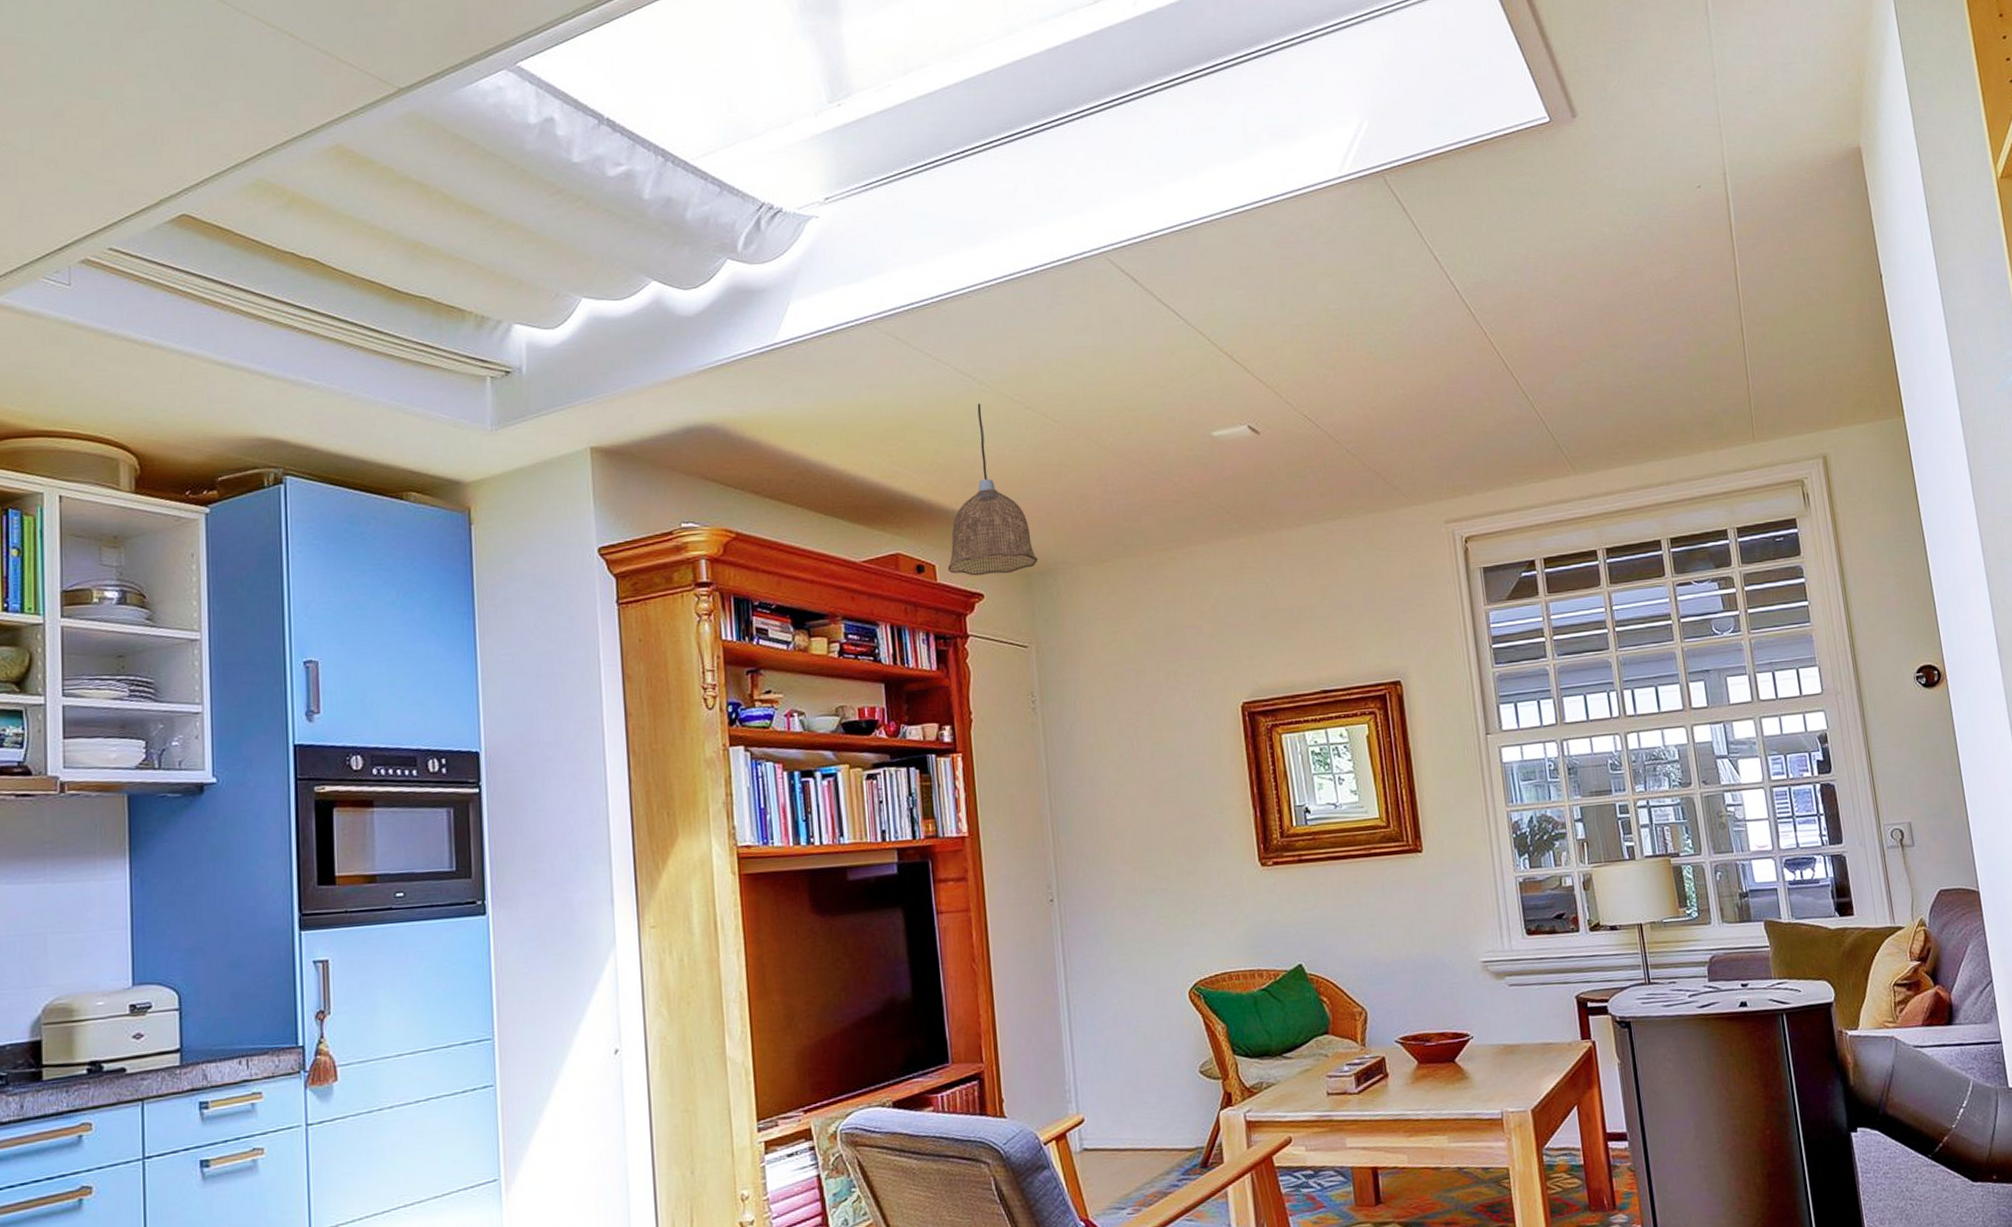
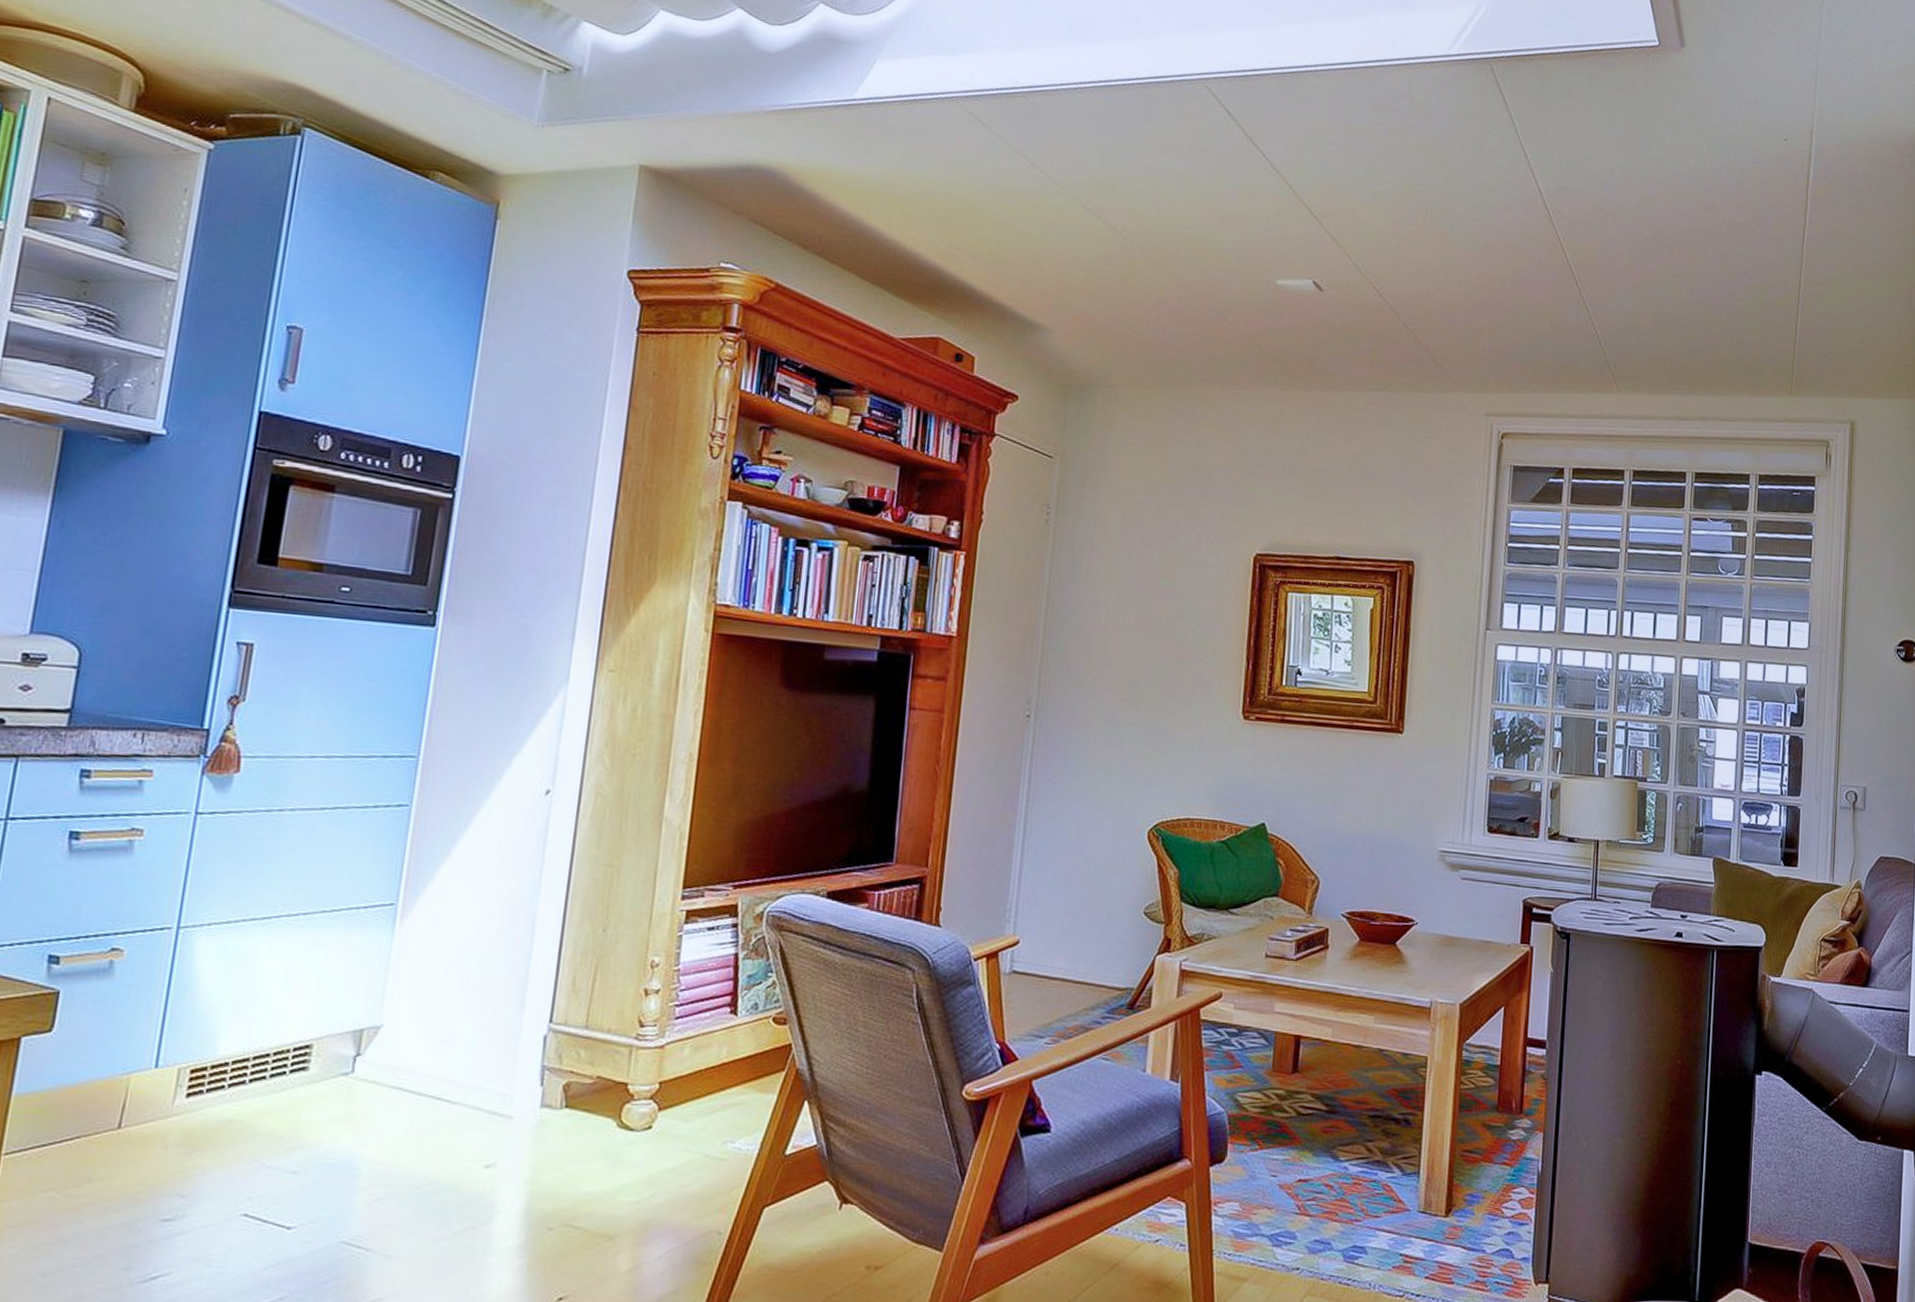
pendant lamp: present [947,403,1039,576] -> none [986,203,1080,380]

